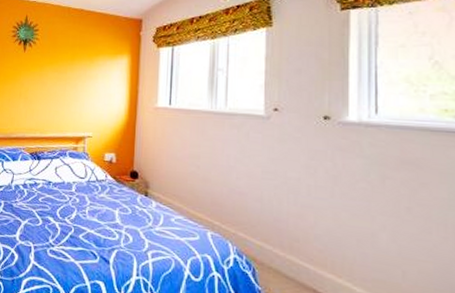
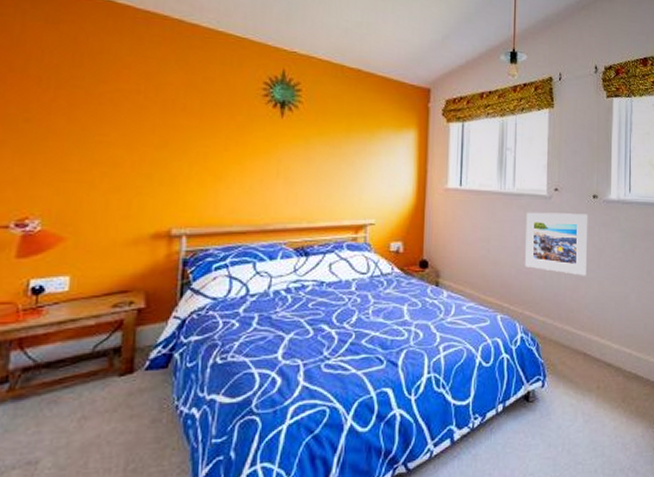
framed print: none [239,131,318,204] -> present [525,212,588,276]

